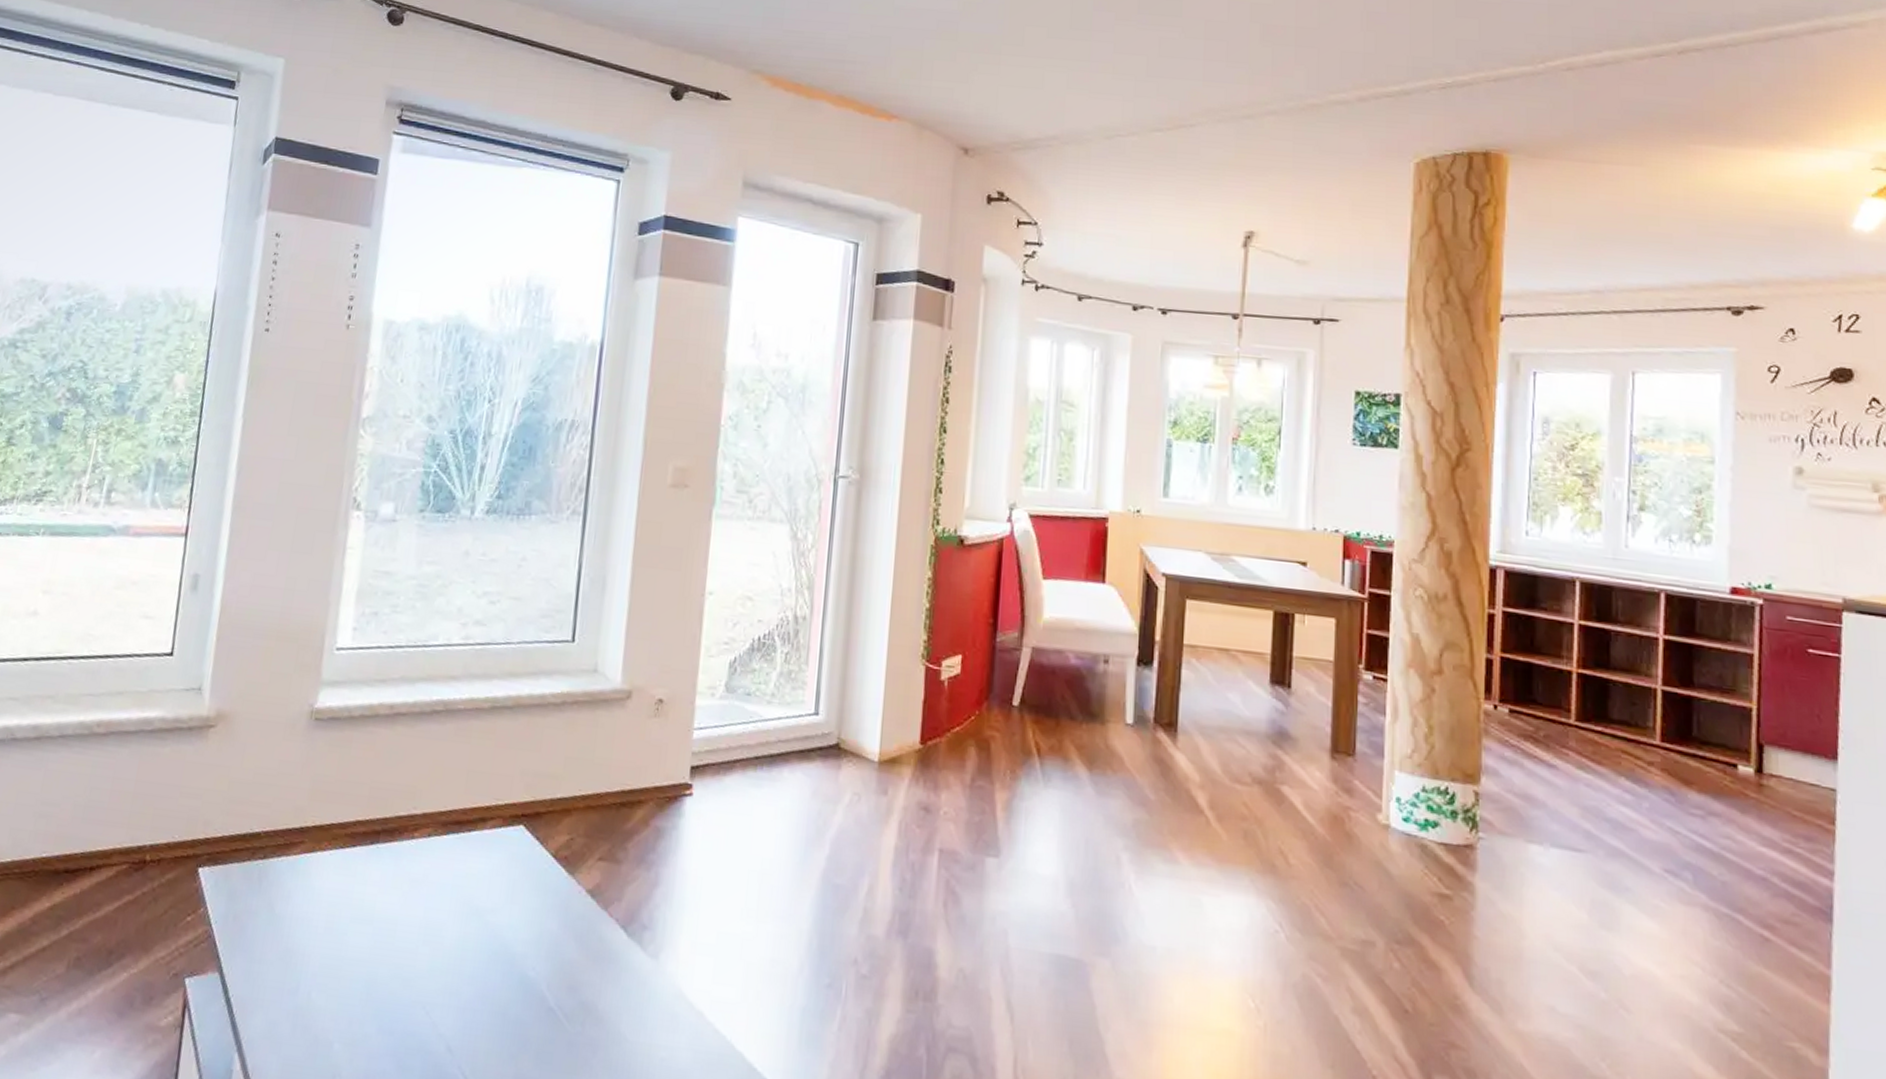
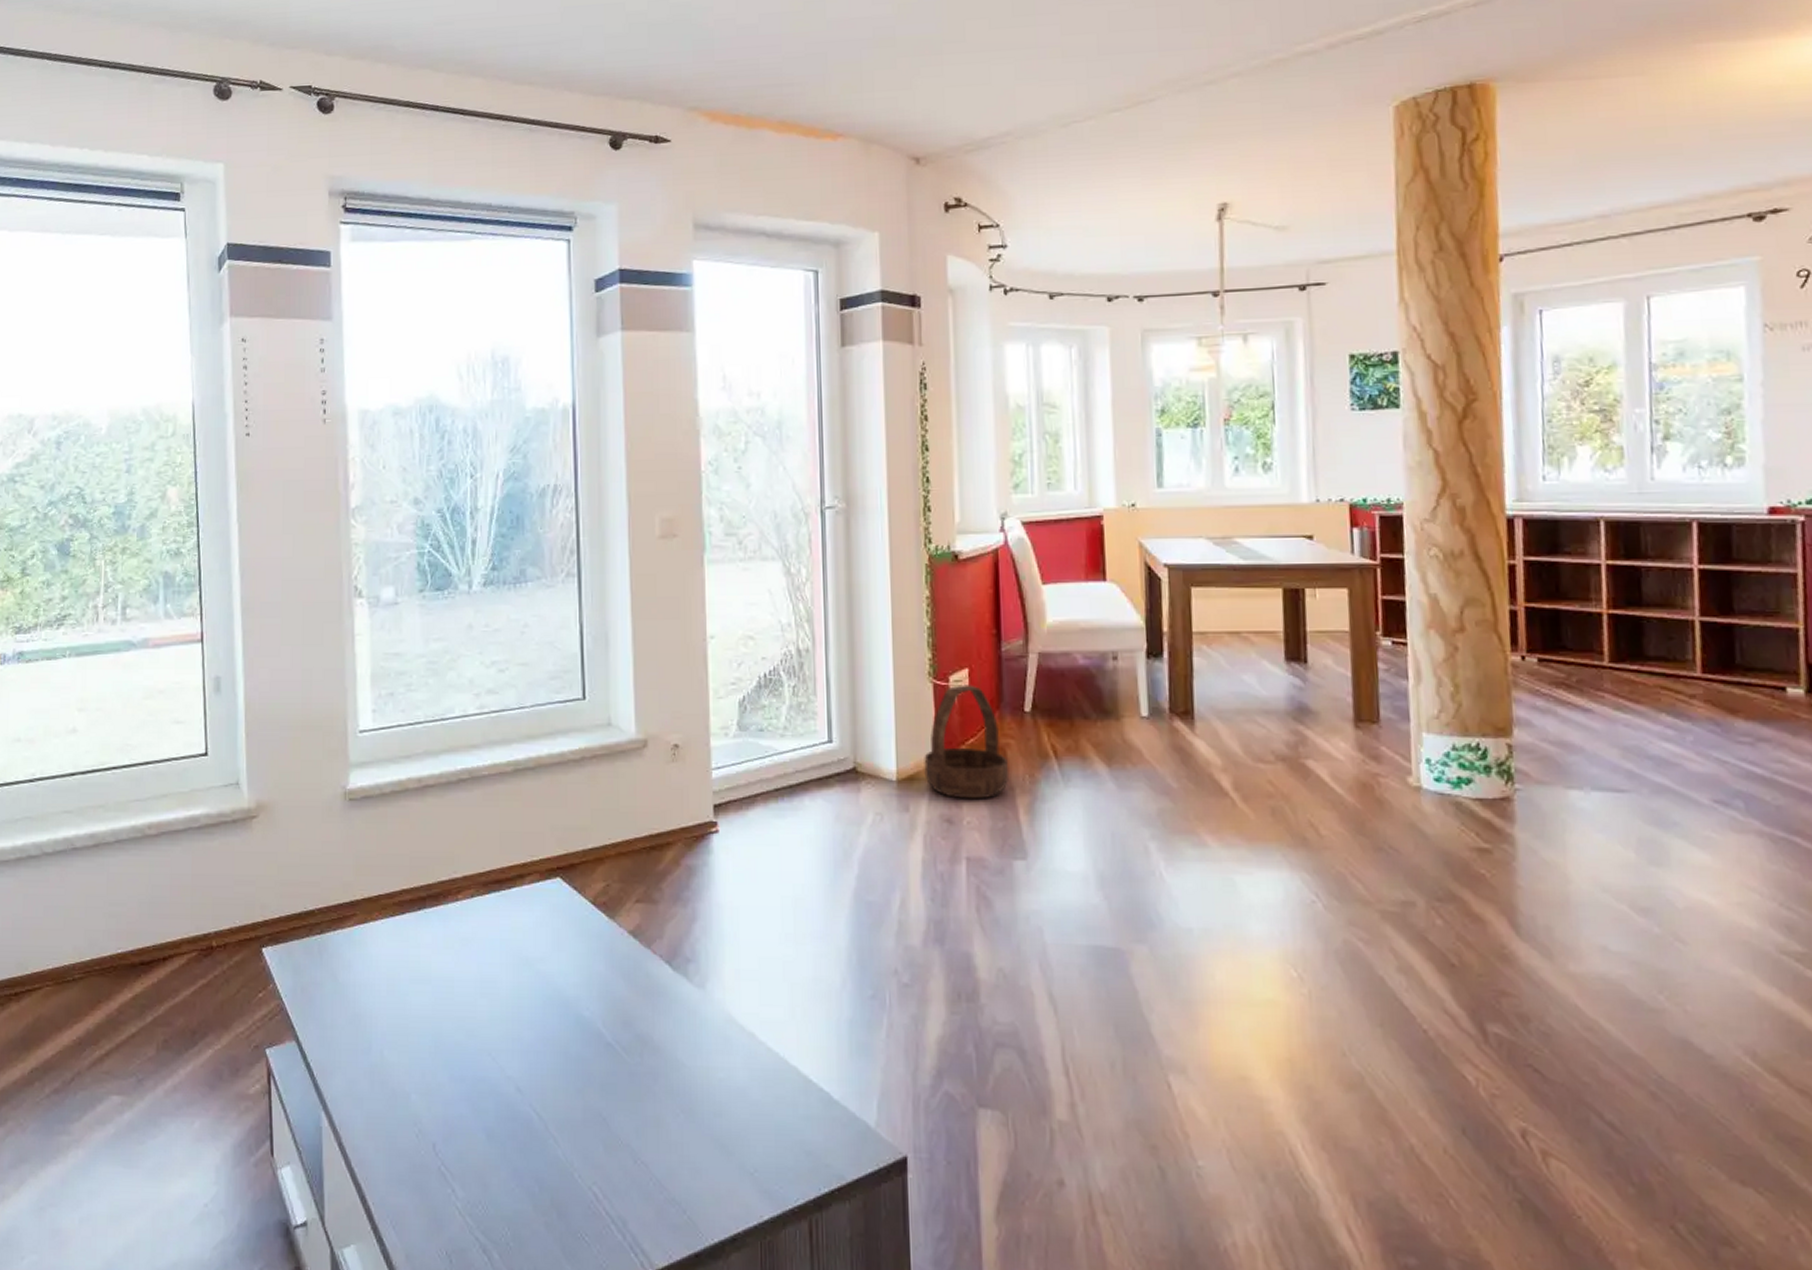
basket: none [907,671,991,791] -> present [924,685,1008,799]

